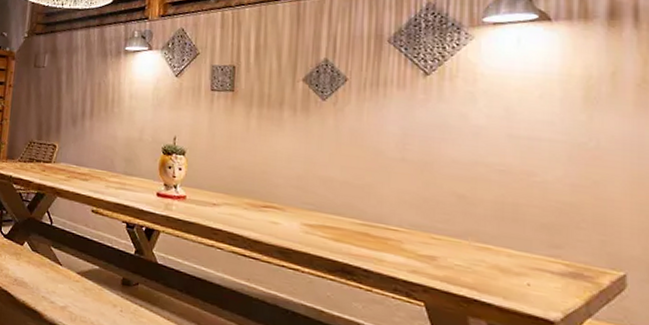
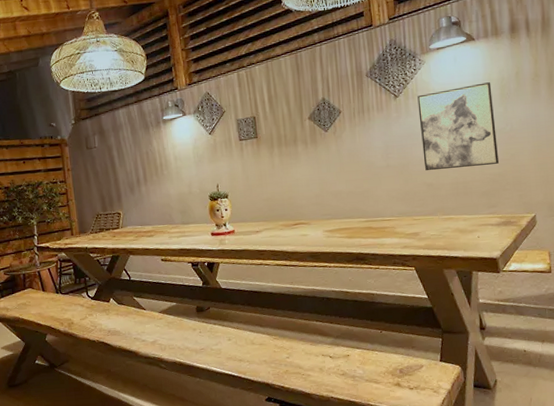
wall art: none [456,77,572,190] -> present [417,82,499,171]

